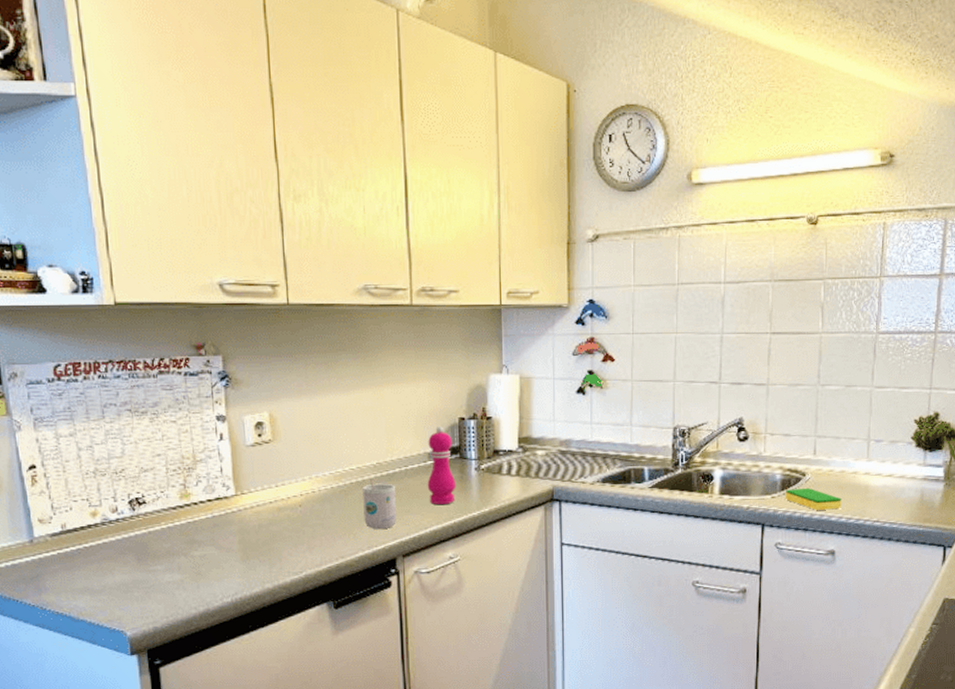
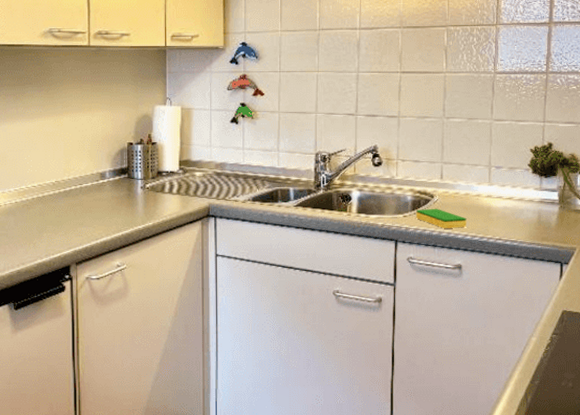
mug: present [363,479,396,529] -> none [43,196,71,239]
pepper mill: present [427,425,456,504] -> none [99,149,124,218]

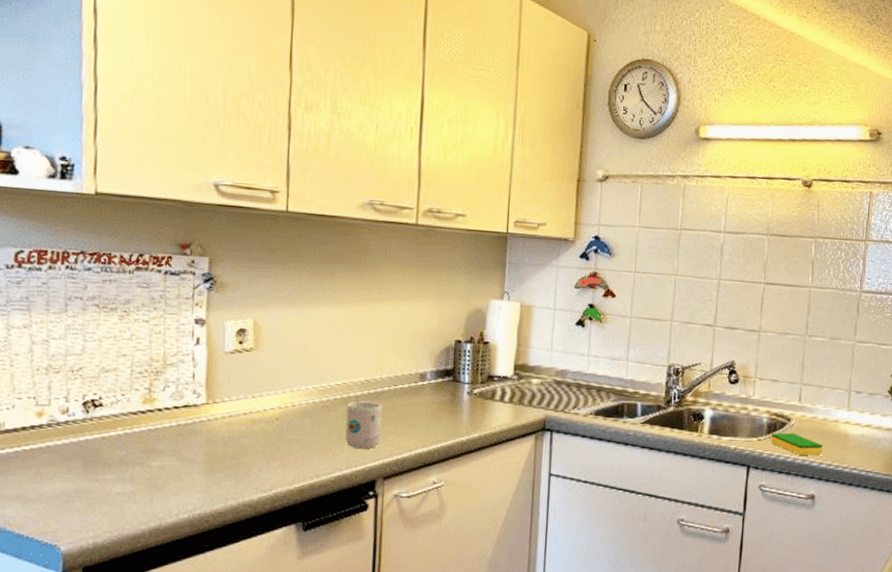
mug: none [43,196,71,239] -> present [345,397,382,448]

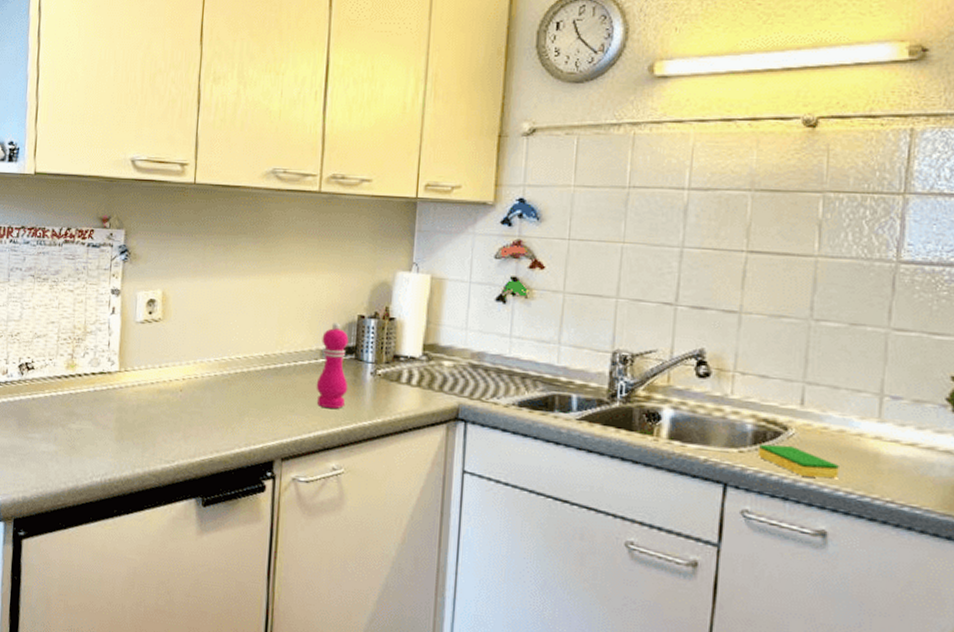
mug: present [345,397,382,448] -> none [244,371,281,427]
pepper mill: none [416,346,447,427] -> present [316,321,349,409]

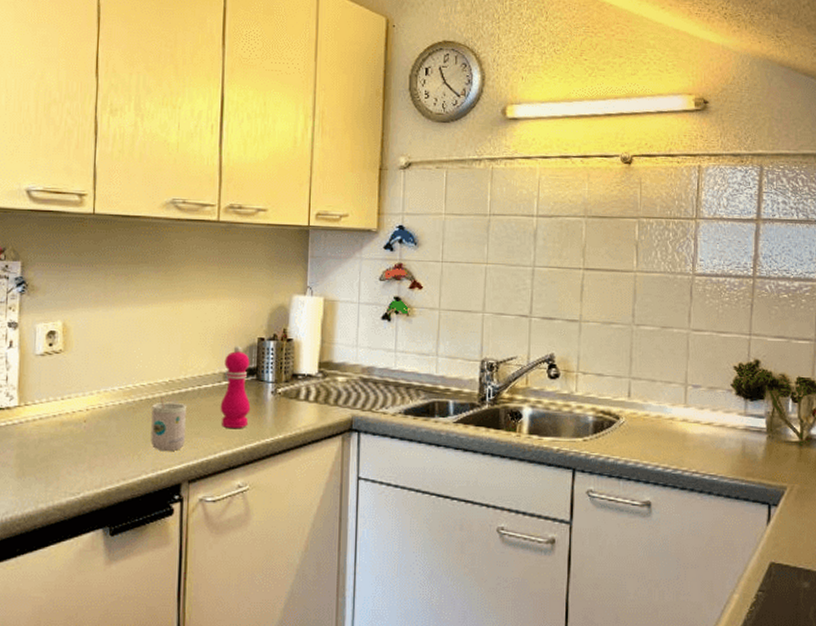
mug: none [244,371,281,427] -> present [150,397,186,451]
dish sponge: present [757,444,839,479] -> none [597,432,658,457]

